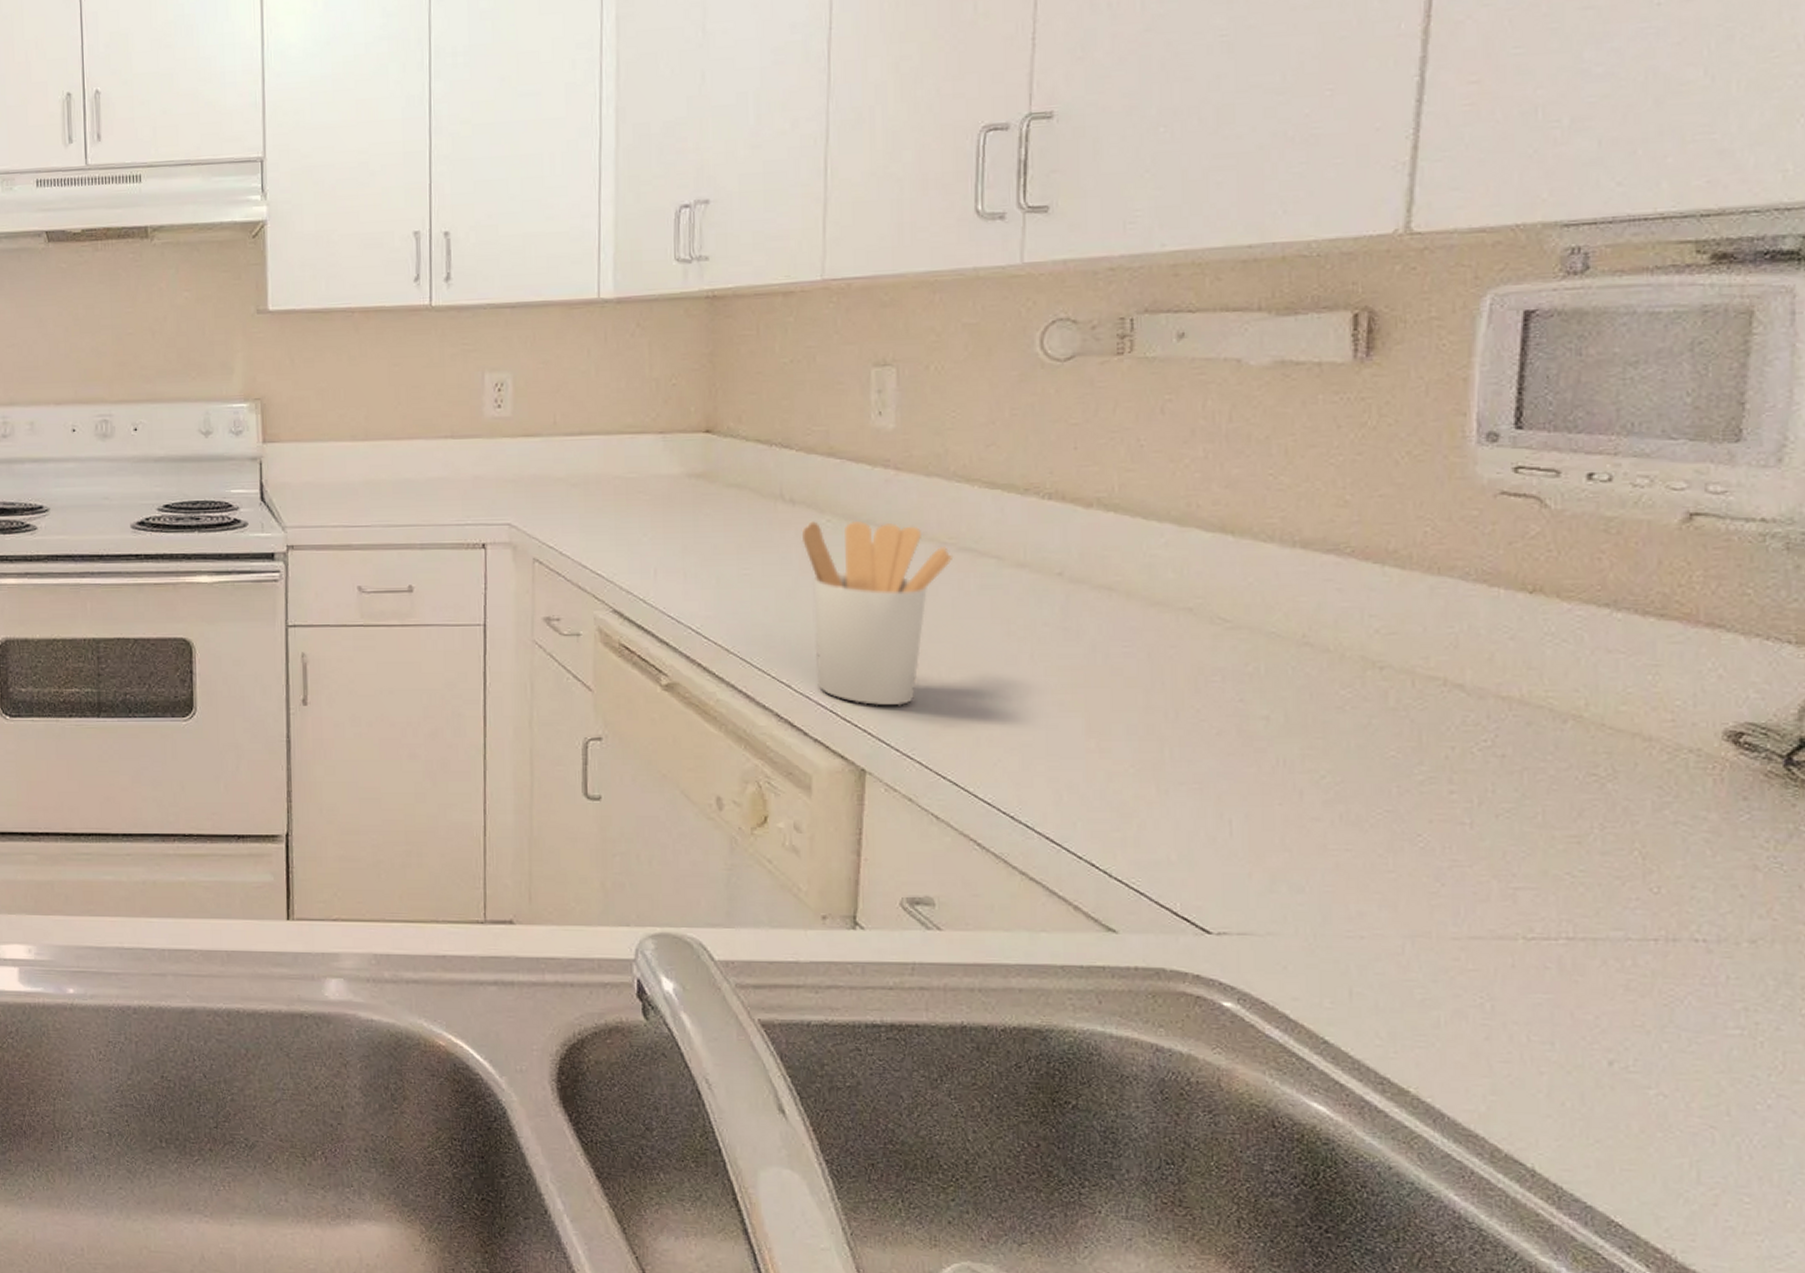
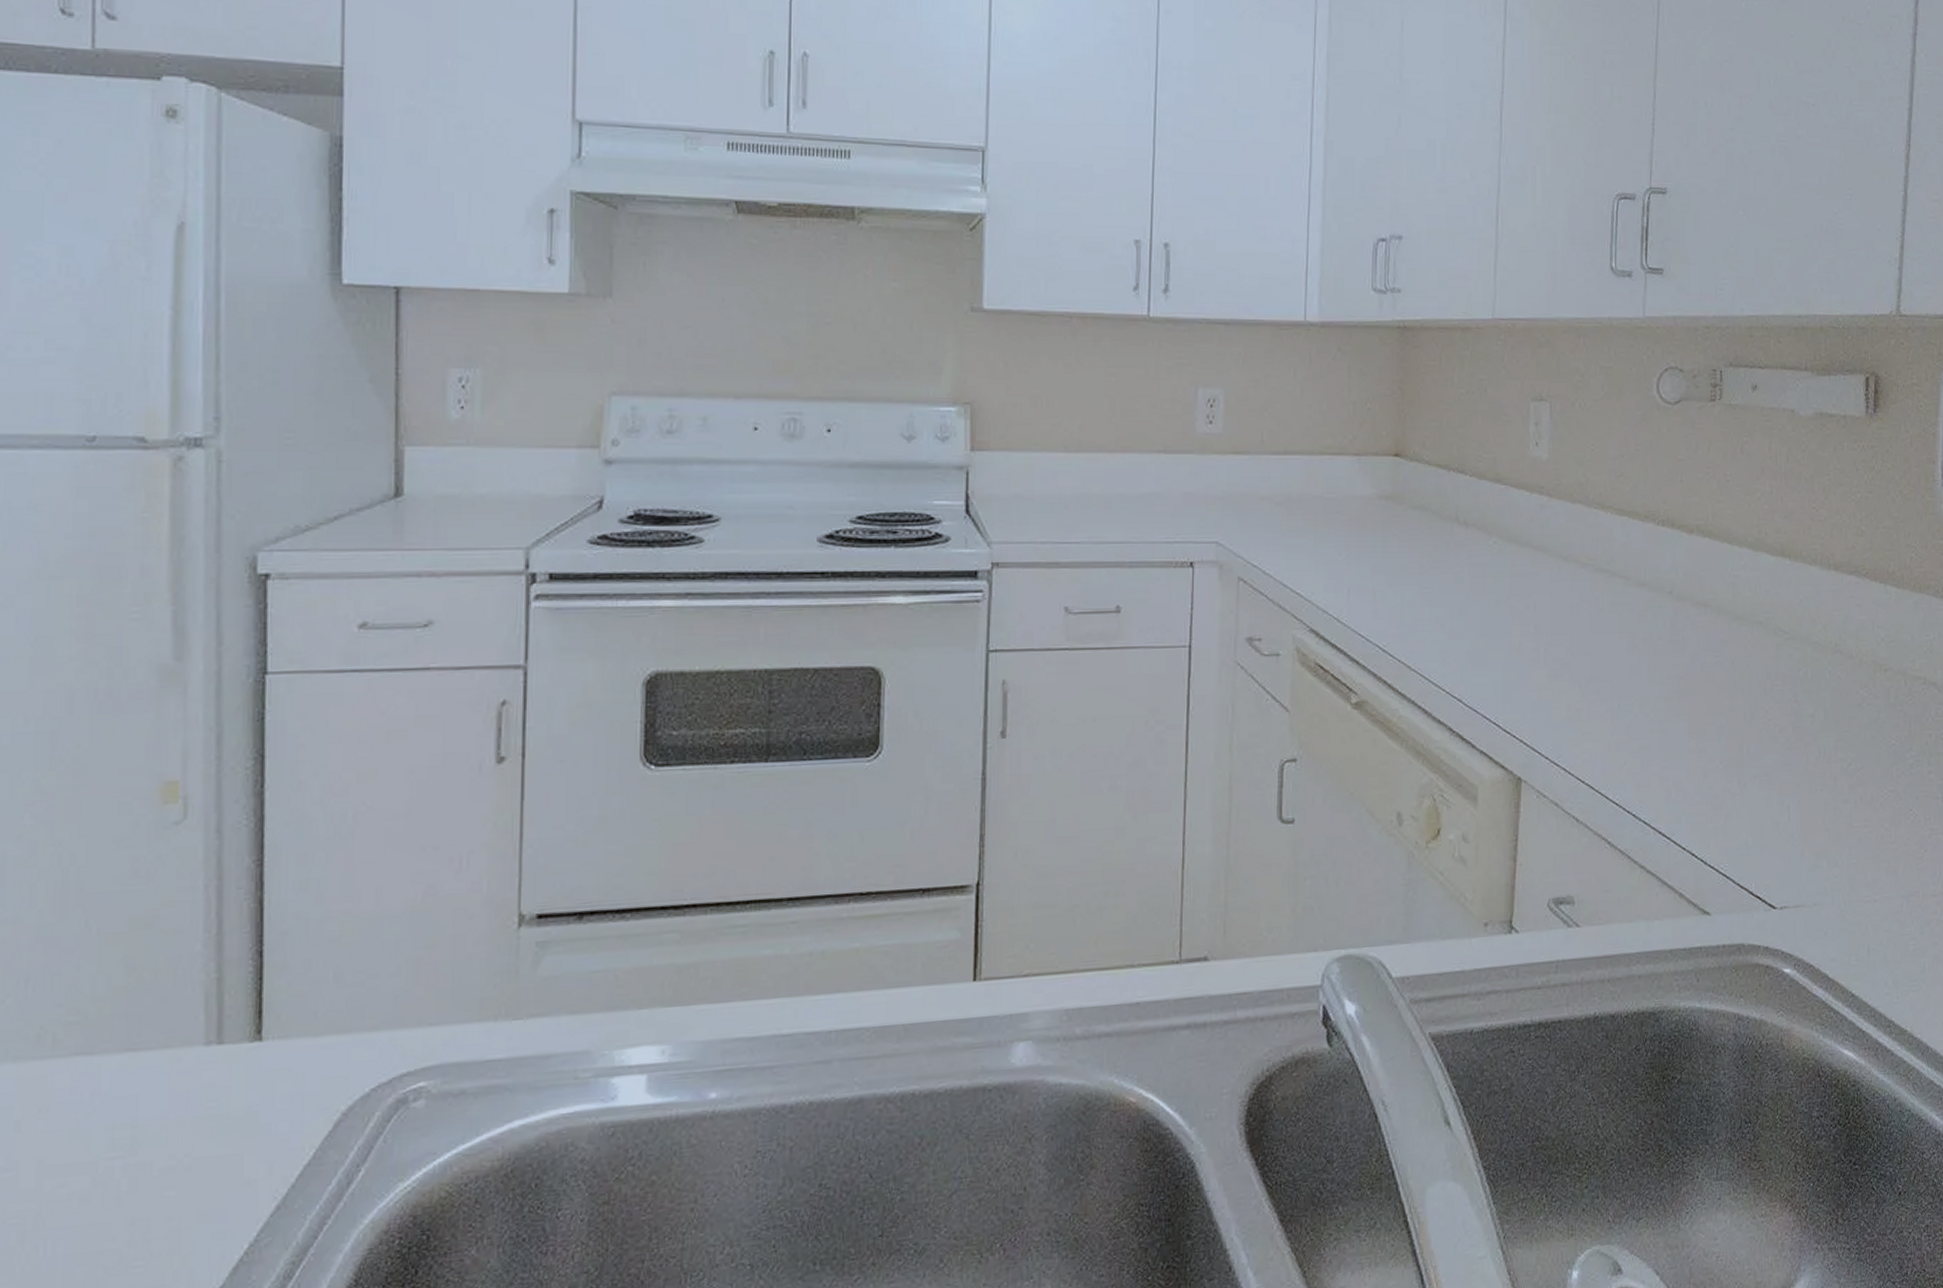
utensil holder: present [801,521,954,706] -> none [1472,543,1592,716]

